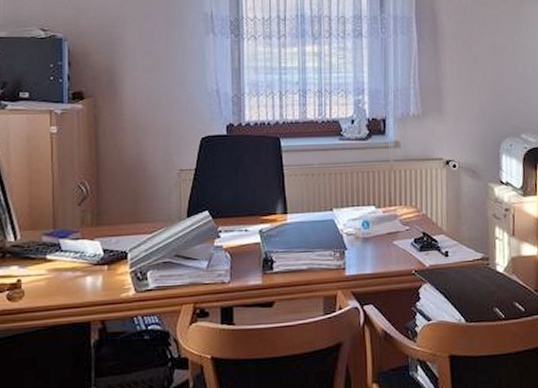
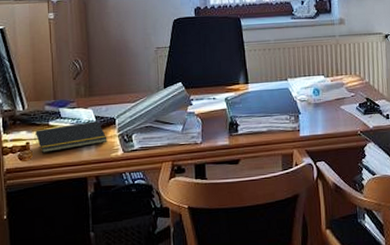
notepad: none [28,255,117,292] -> present [34,121,107,153]

